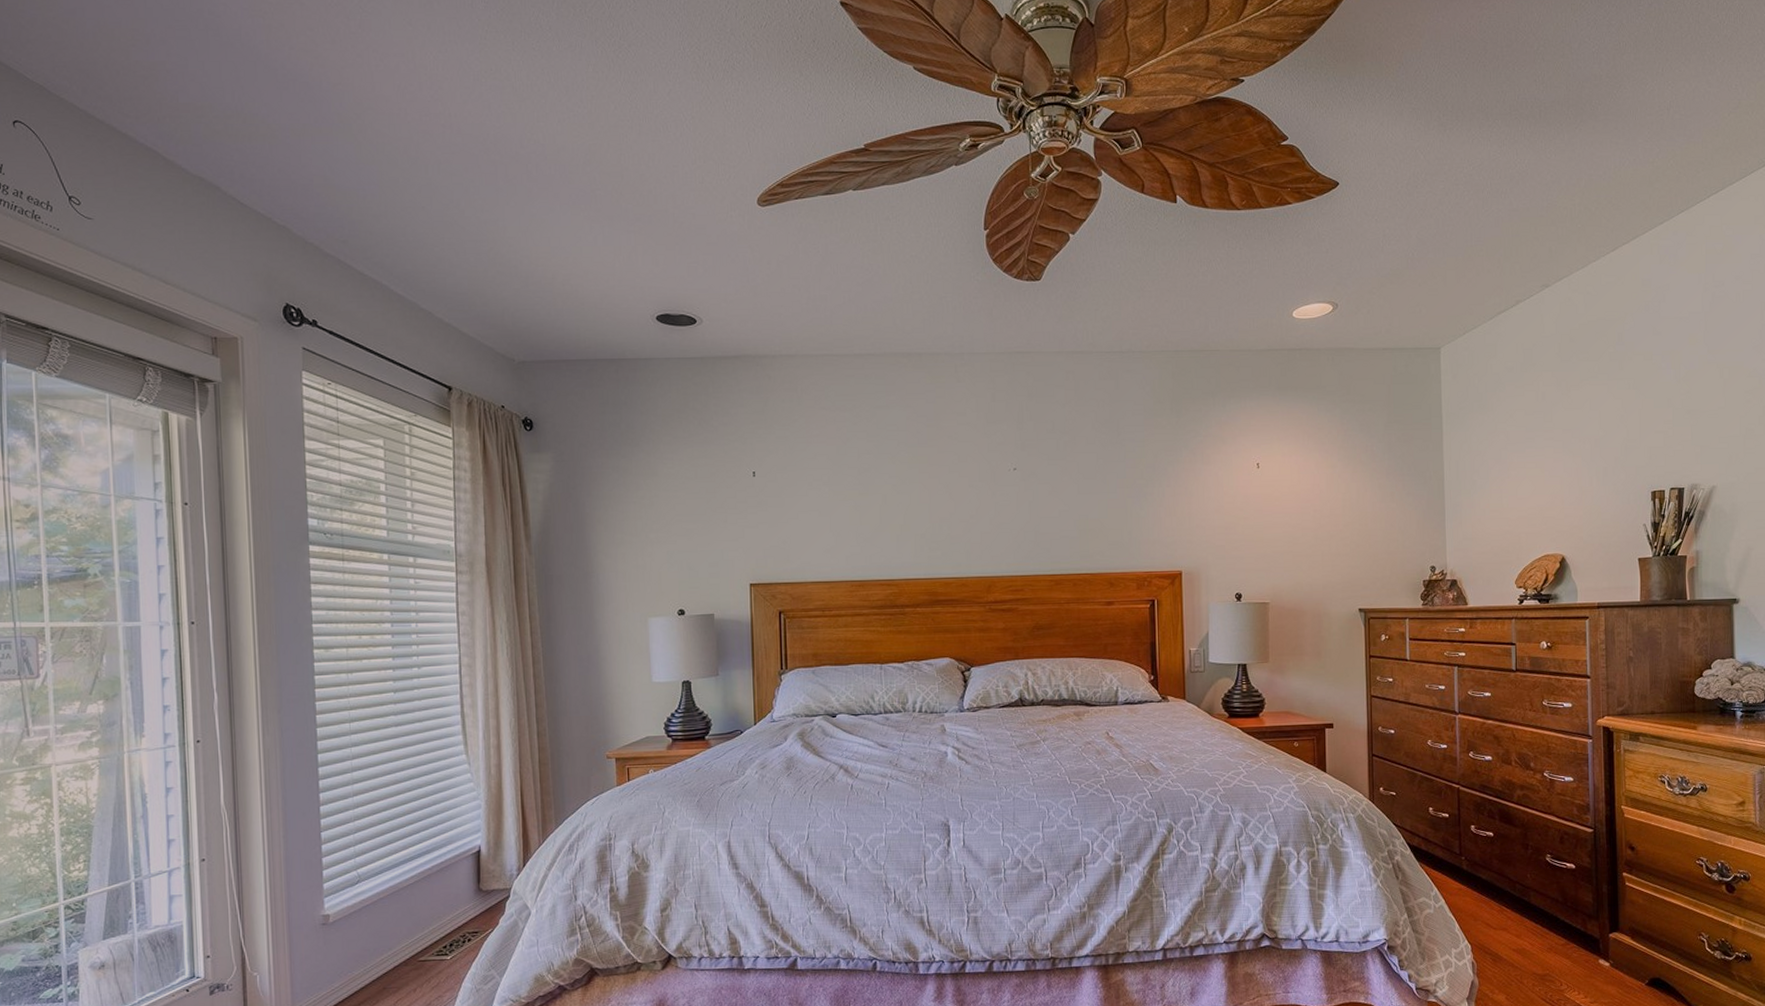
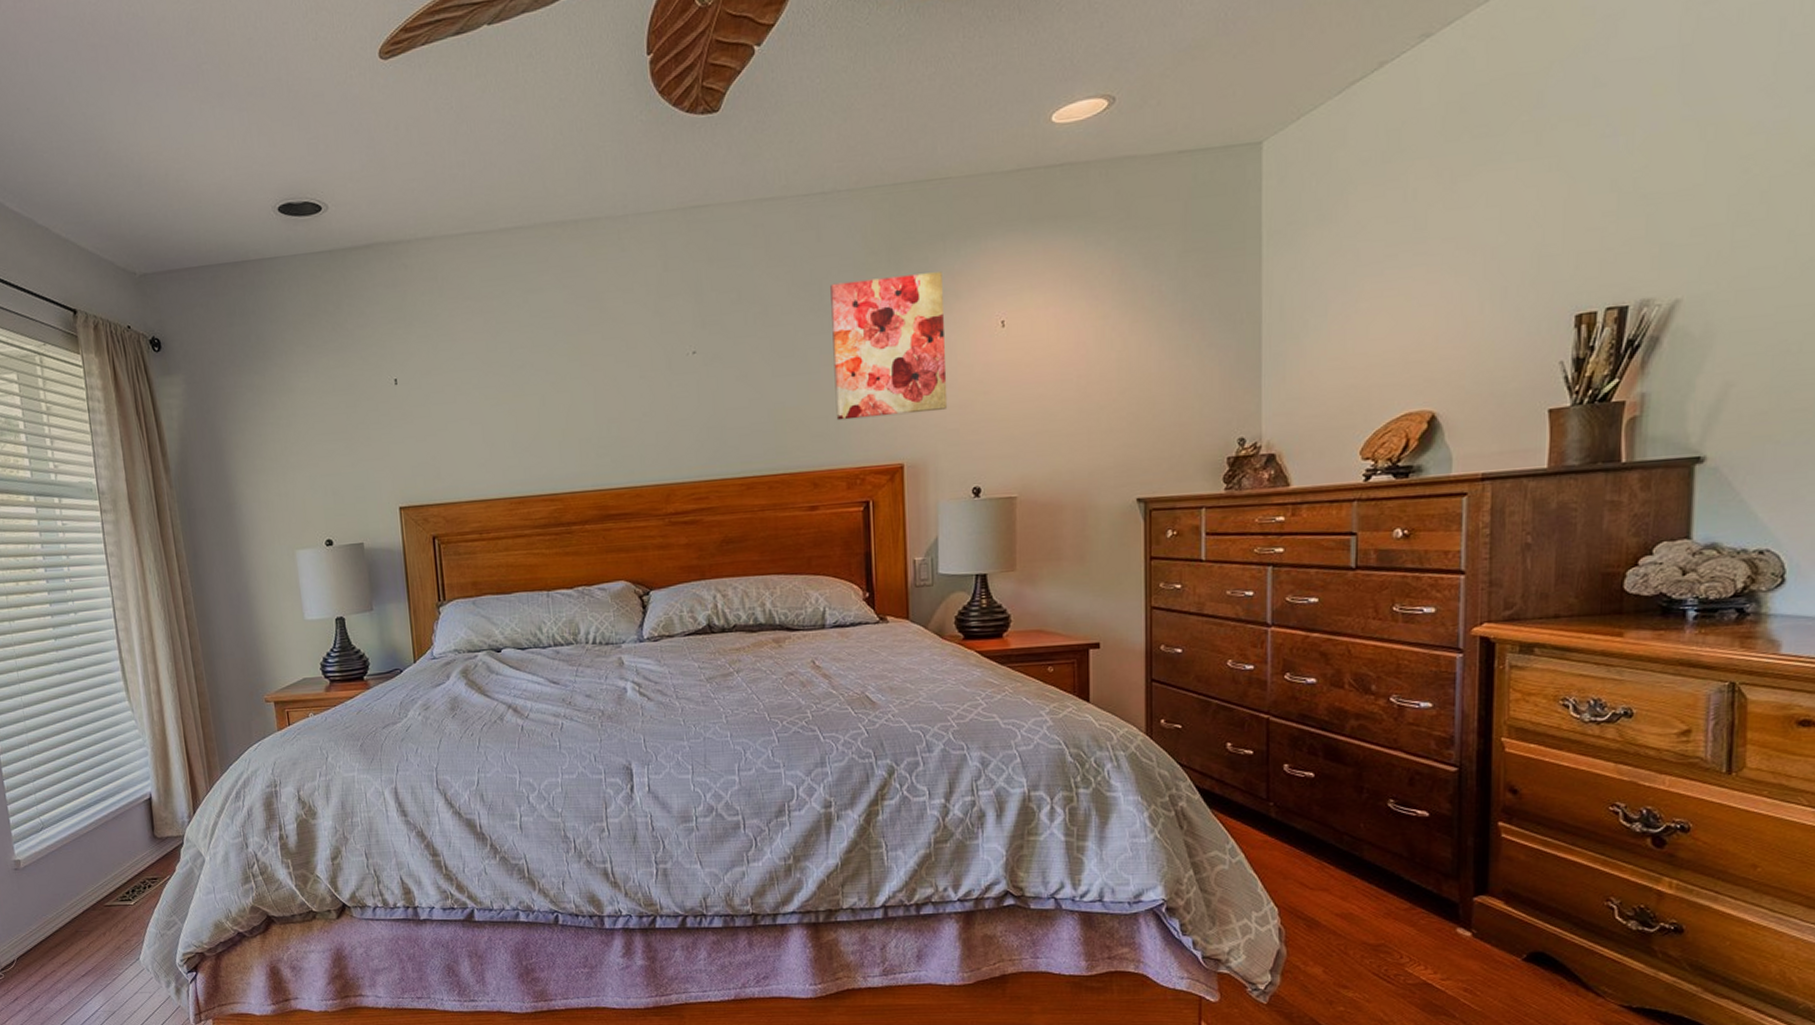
wall art: none [1126,421,1216,533] -> present [830,271,948,421]

